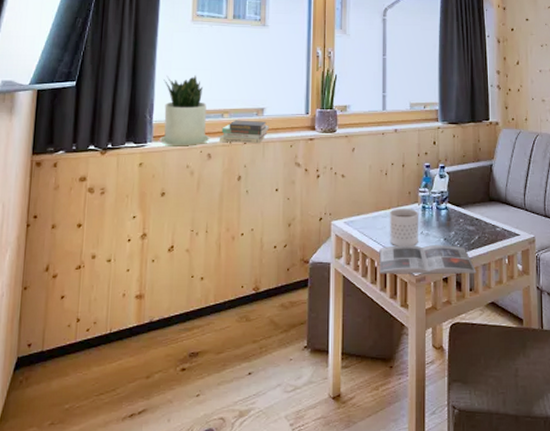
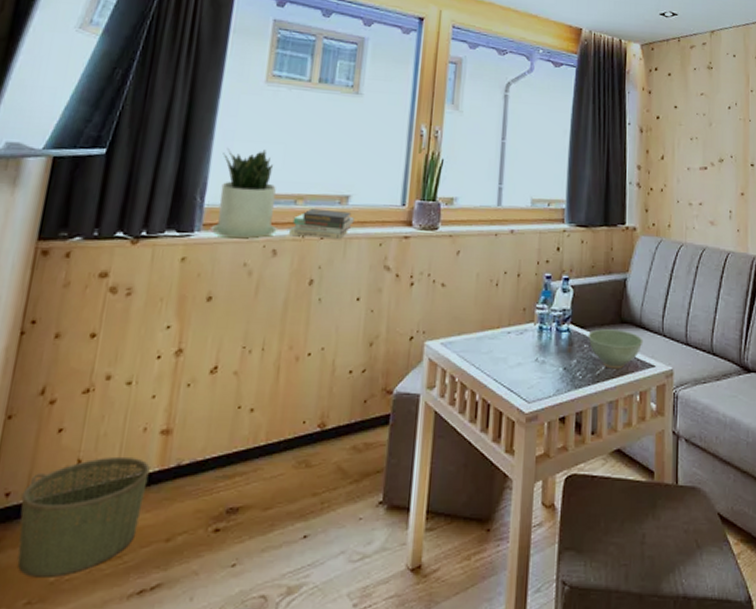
basket: none [39,316,130,405] -> present [17,458,150,578]
magazine: present [379,245,476,274] -> none [480,374,601,413]
mug: present [389,208,419,246] -> none [495,327,535,376]
bowl: none [463,206,509,238] -> present [588,329,644,369]

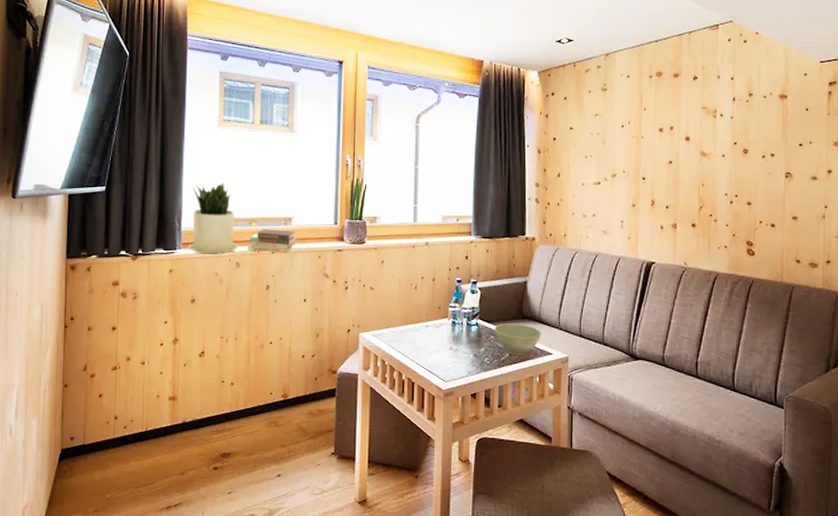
basket: present [17,458,150,578] -> none [81,415,164,495]

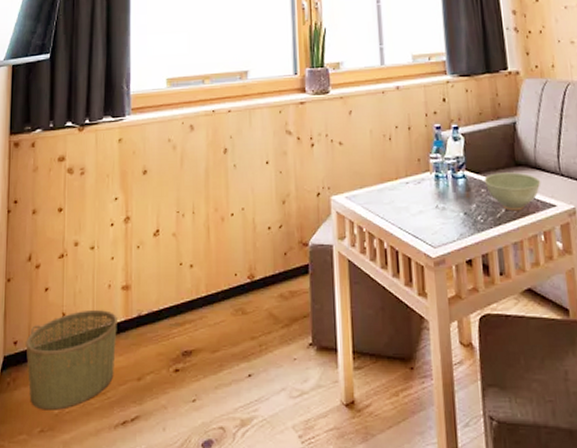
basket: none [81,415,164,495] -> present [26,310,117,410]
planter: present [188,182,238,255] -> none [138,39,191,119]
books: present [248,229,297,254] -> none [202,85,255,112]

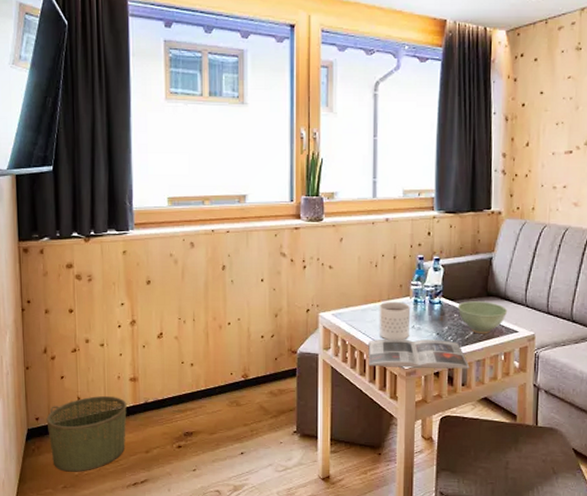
magazine: none [388,220,507,257] -> present [368,338,470,369]
mug: none [396,178,433,224] -> present [378,301,411,340]

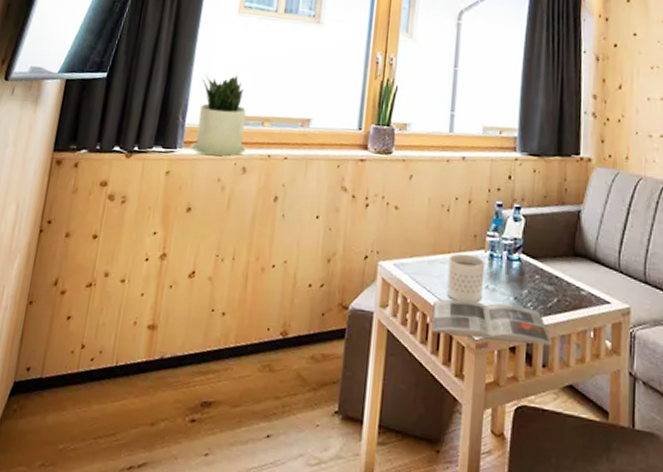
basket: present [46,396,127,472] -> none [35,345,139,446]
planter: none [141,159,192,235] -> present [190,74,247,157]
bowl: present [457,301,508,334] -> none [539,260,598,304]

